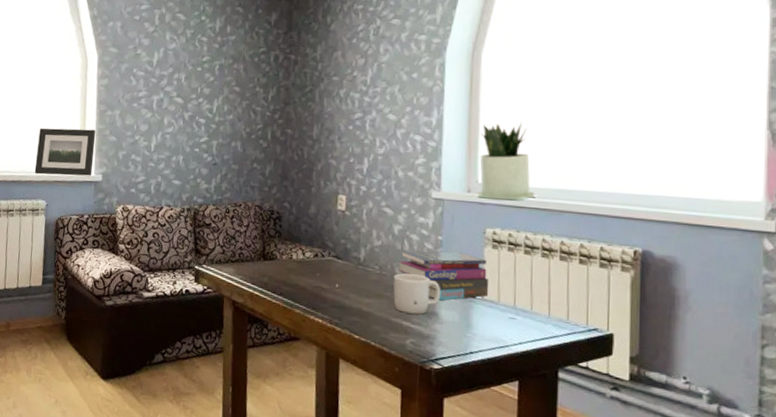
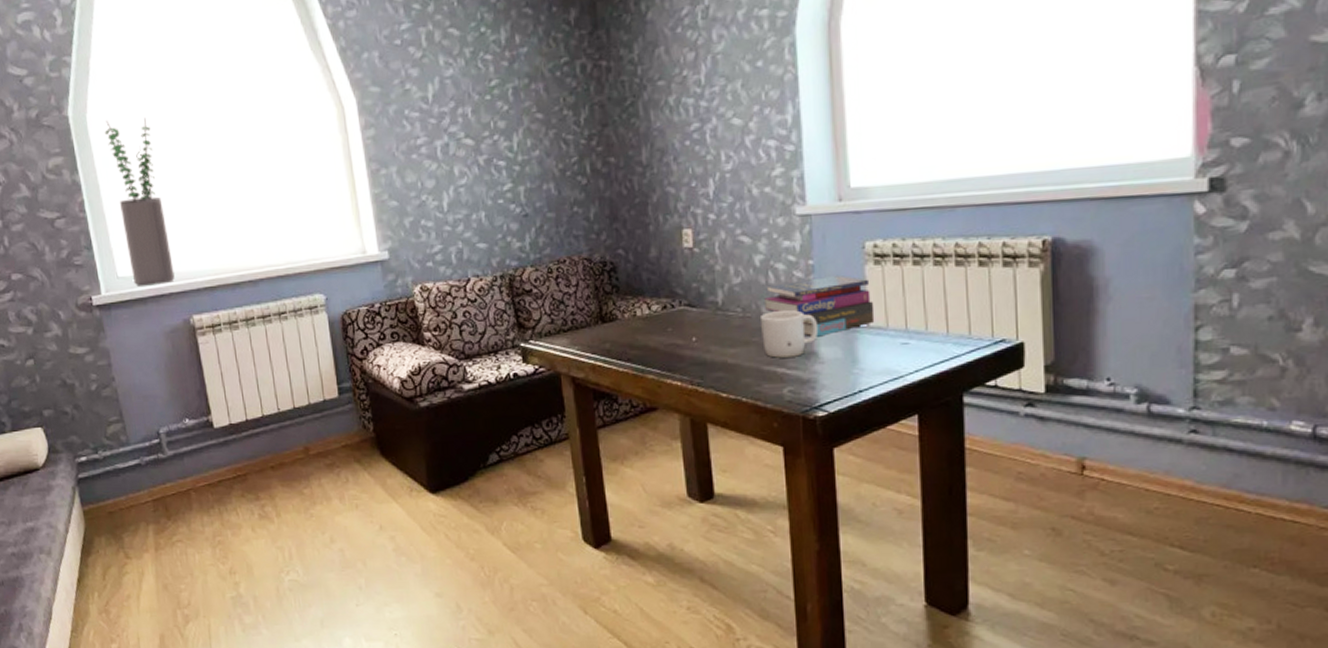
picture frame: present [34,128,96,176] -> none [299,196,375,263]
planter: present [476,122,536,202] -> none [848,103,921,207]

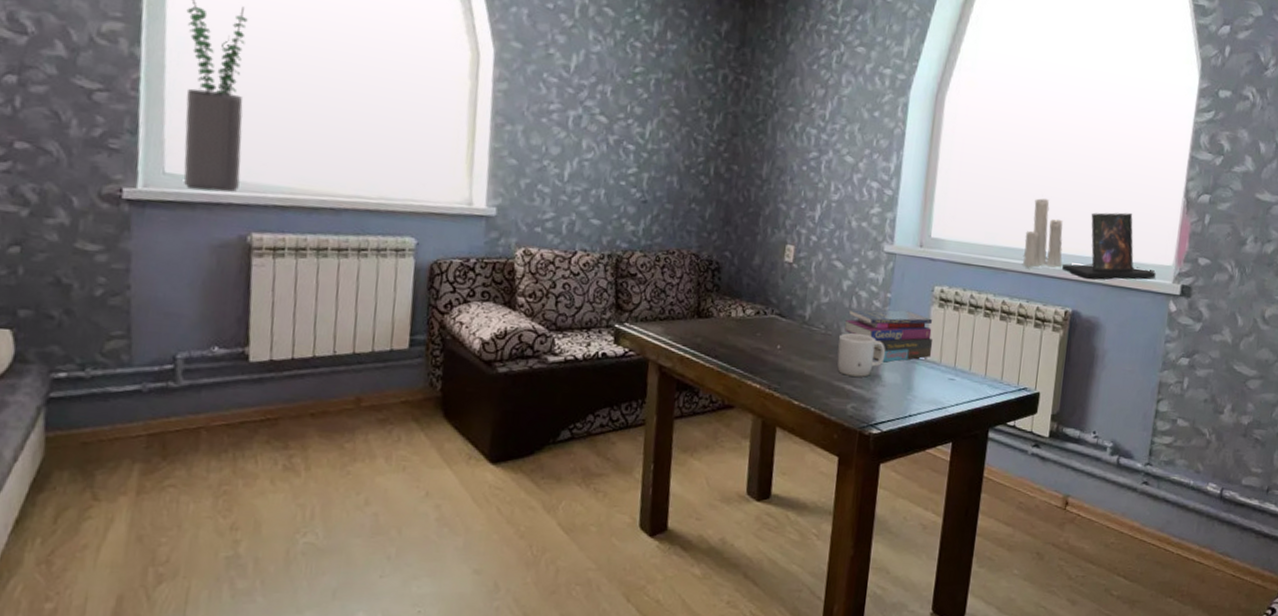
candle: none [972,102,1028,198] -> present [1021,190,1063,268]
photo frame: none [1030,103,1167,197] -> present [1062,212,1156,280]

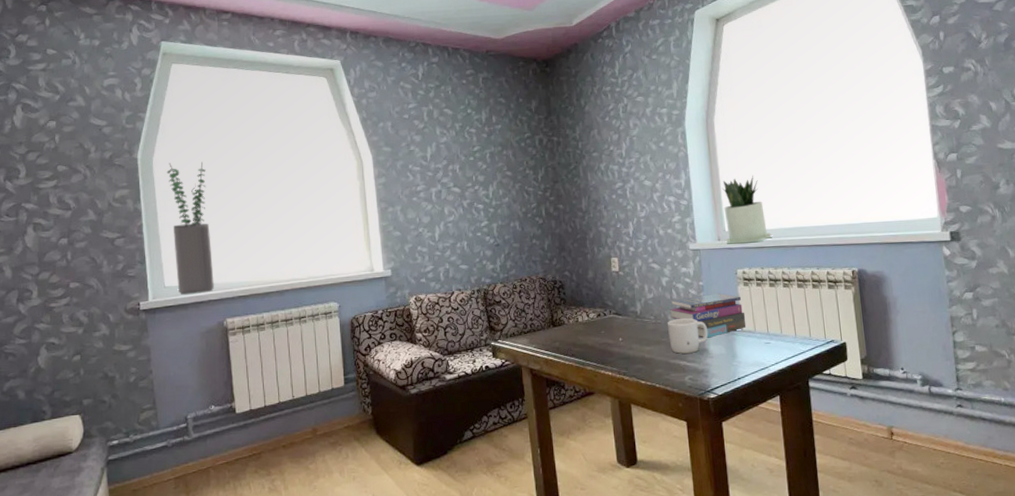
planter: none [928,174,984,258] -> present [722,175,772,245]
candle: present [1021,190,1063,268] -> none [803,177,840,241]
photo frame: present [1062,212,1156,280] -> none [841,181,925,242]

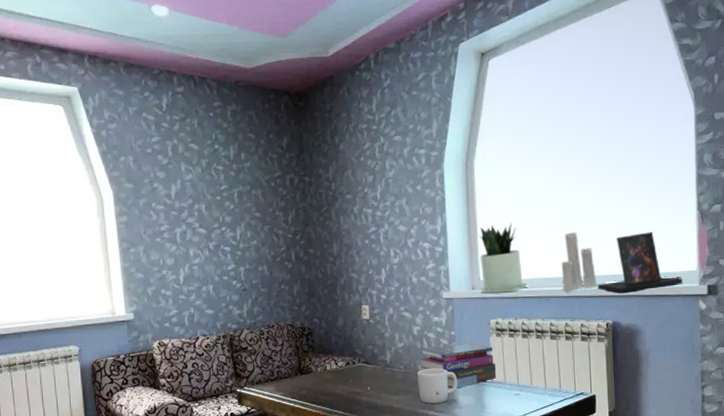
candle: none [803,177,840,241] -> present [561,226,597,292]
photo frame: none [841,181,925,242] -> present [598,232,682,294]

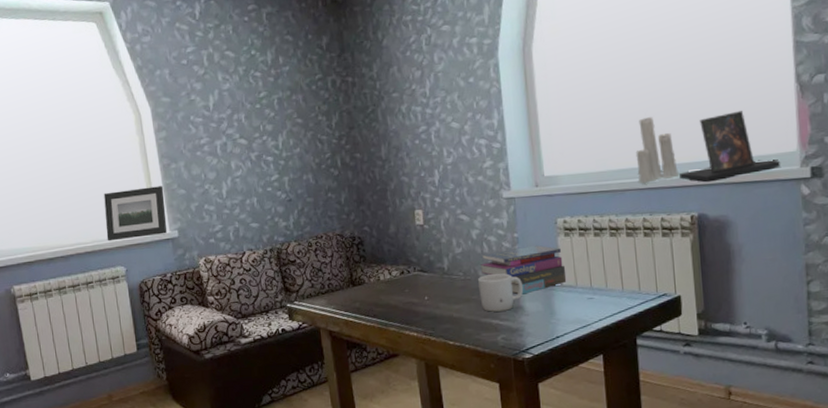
picture frame: none [61,269,123,321] -> present [104,186,167,241]
planter: present [479,222,528,295] -> none [541,110,598,191]

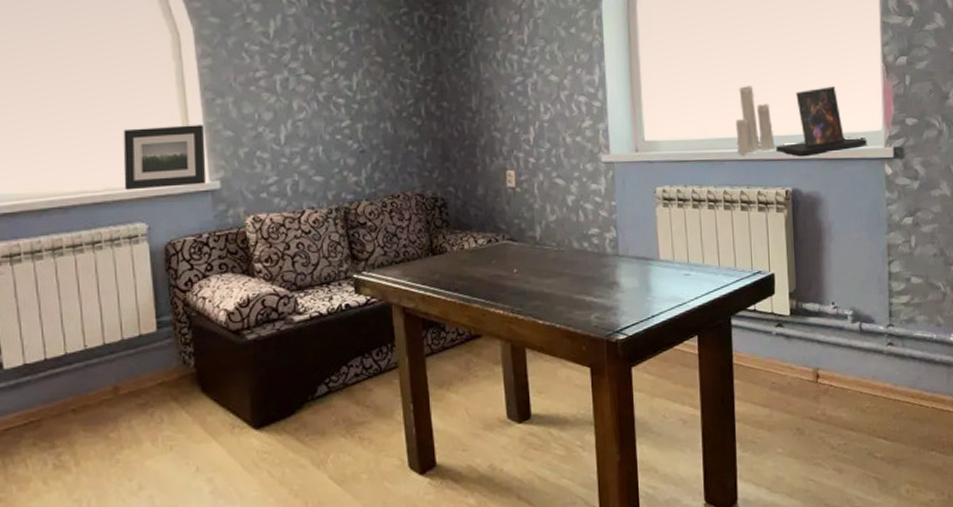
mug: present [477,273,524,312] -> none [571,245,620,288]
books: present [480,244,567,295] -> none [574,214,664,269]

